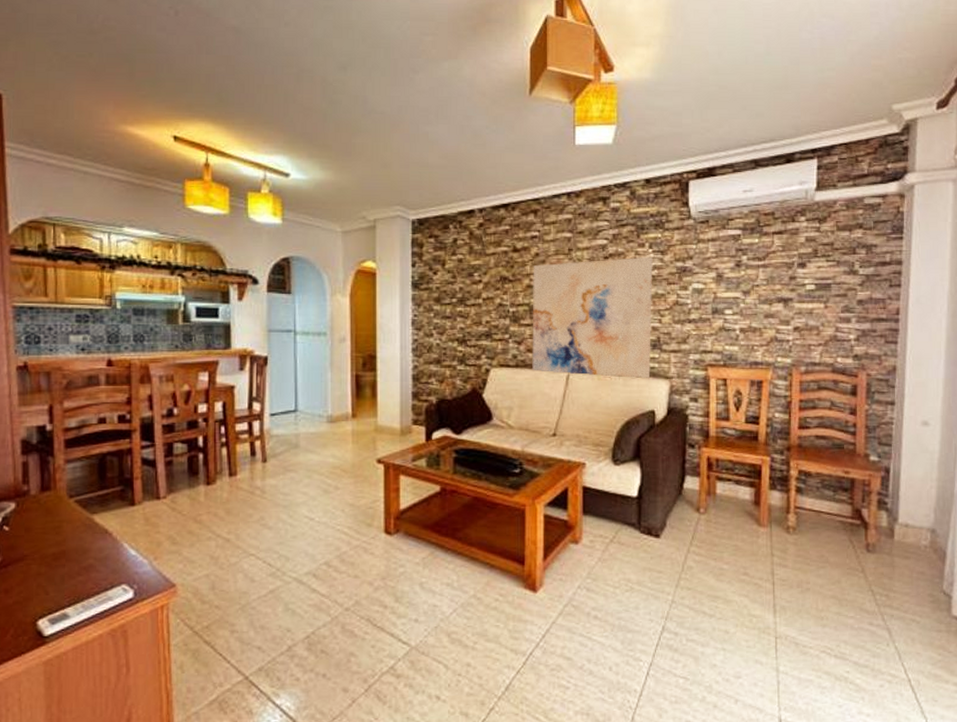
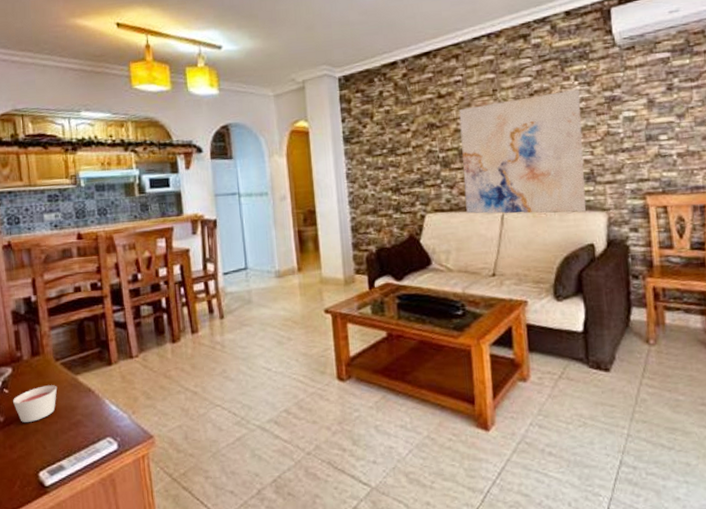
candle: none [14,524,69,564] -> present [13,385,58,422]

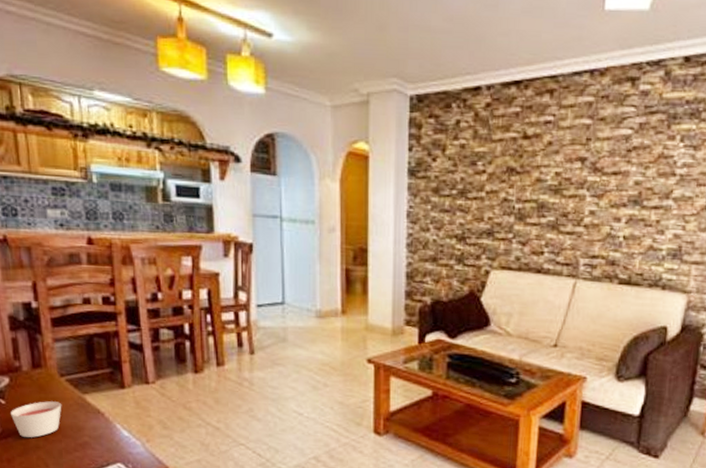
wall art: present [459,89,587,214] -> none [536,151,683,292]

